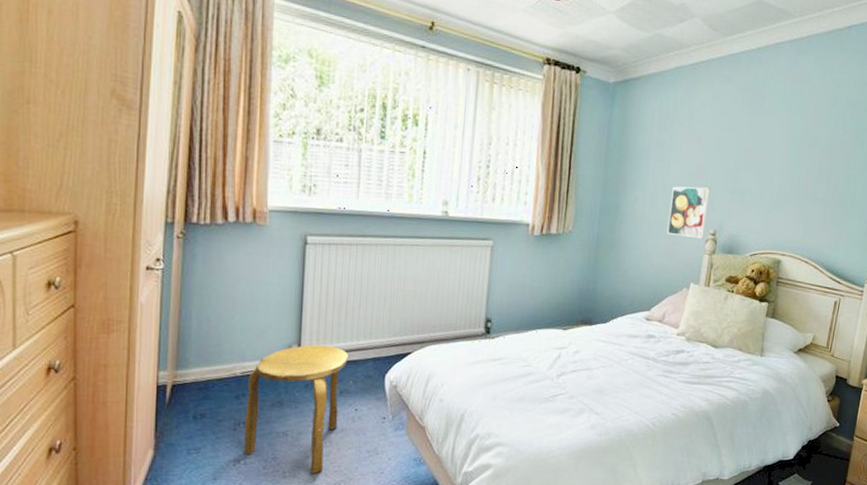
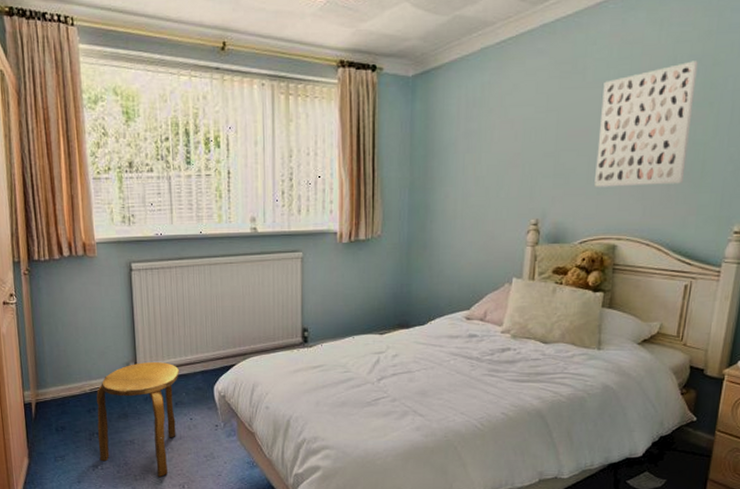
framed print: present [667,186,711,239] -> none [483,175,529,231]
wall art: none [765,105,853,211] -> present [594,60,698,187]

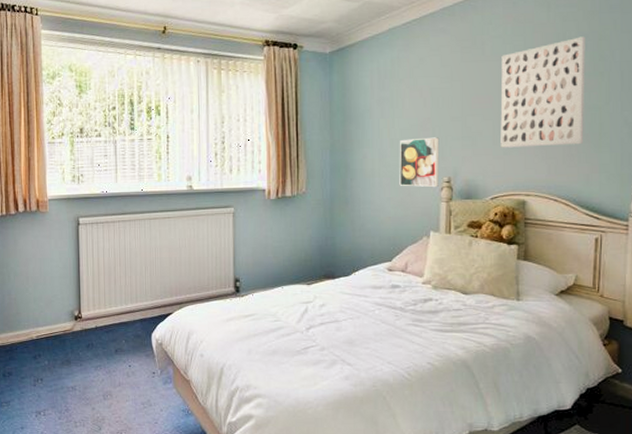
stool: present [96,362,180,477] -> none [41,310,121,424]
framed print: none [483,175,529,231] -> present [399,137,440,188]

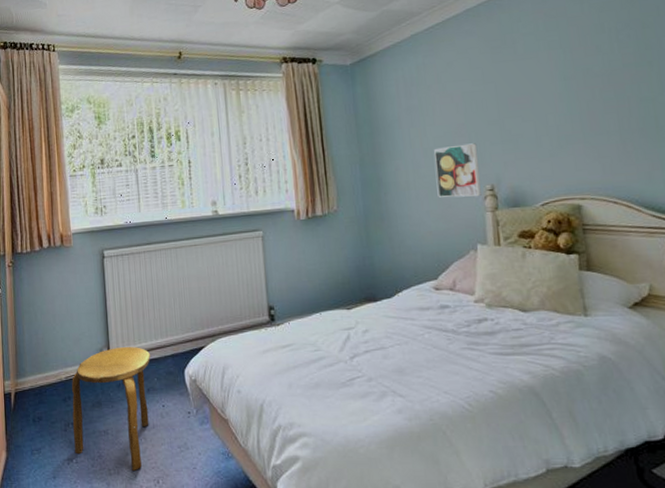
stool: none [41,310,121,424] -> present [72,347,151,471]
wall art: present [500,36,585,148] -> none [535,26,640,150]

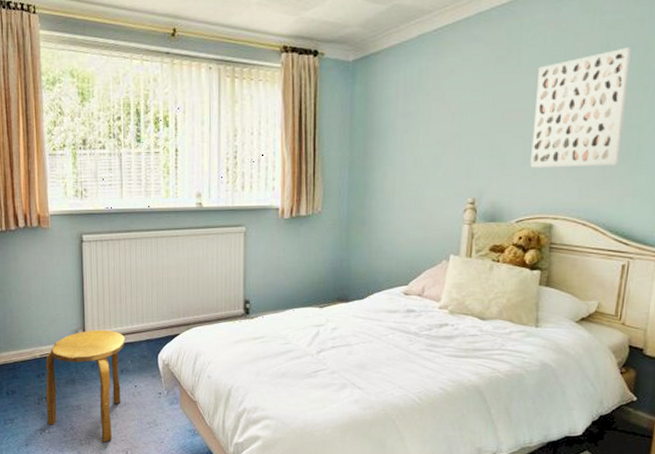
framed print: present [434,143,482,198] -> none [420,155,466,209]
wall art: none [535,26,640,150] -> present [530,47,631,168]

